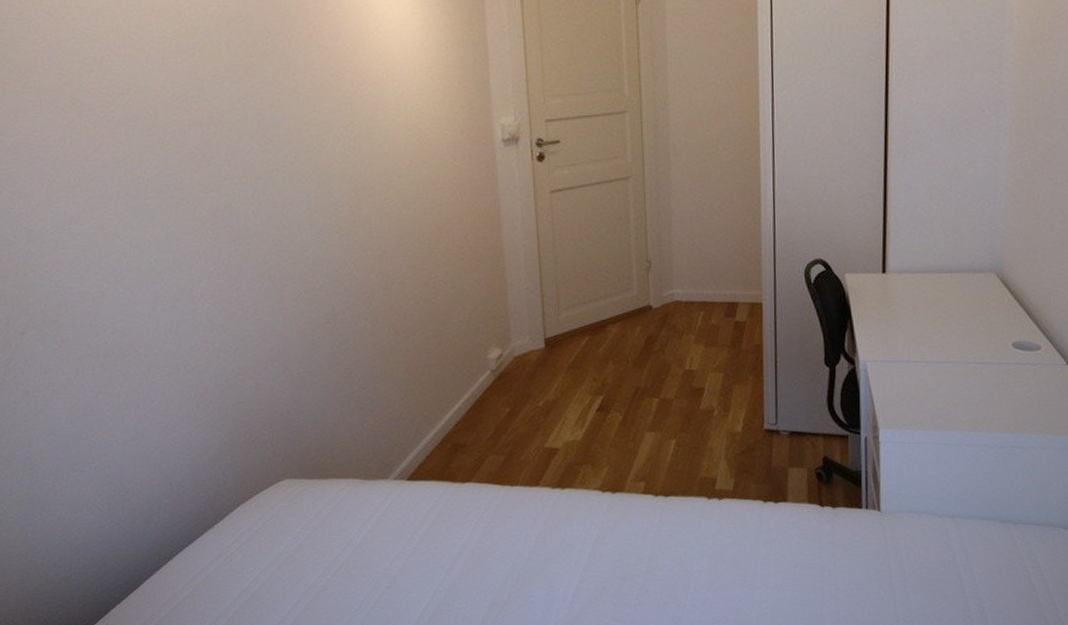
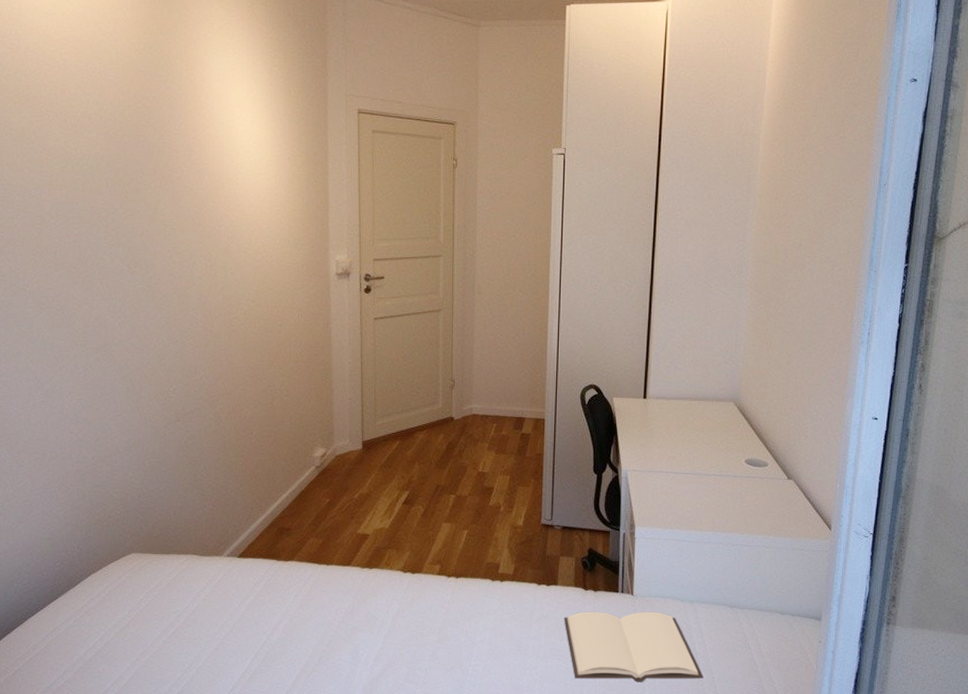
book: none [797,530,972,614] -> present [564,611,704,682]

